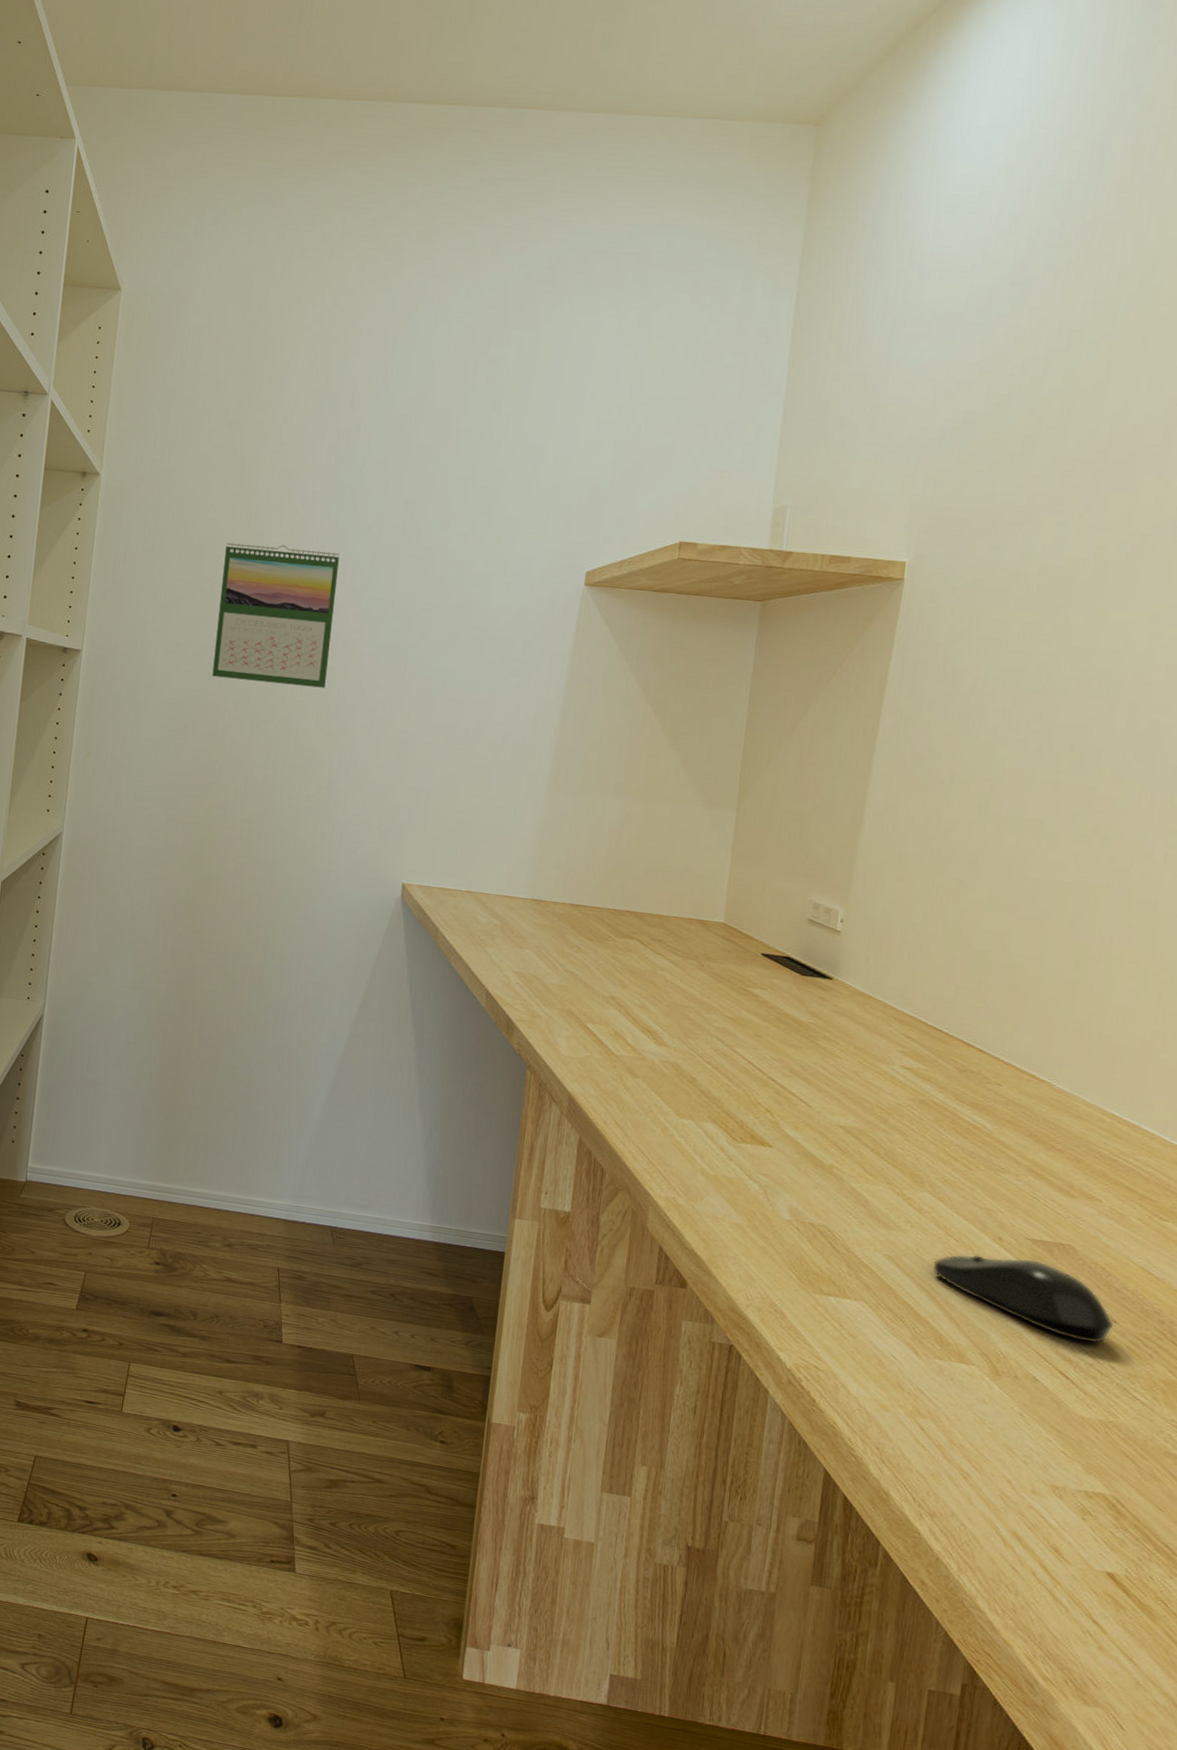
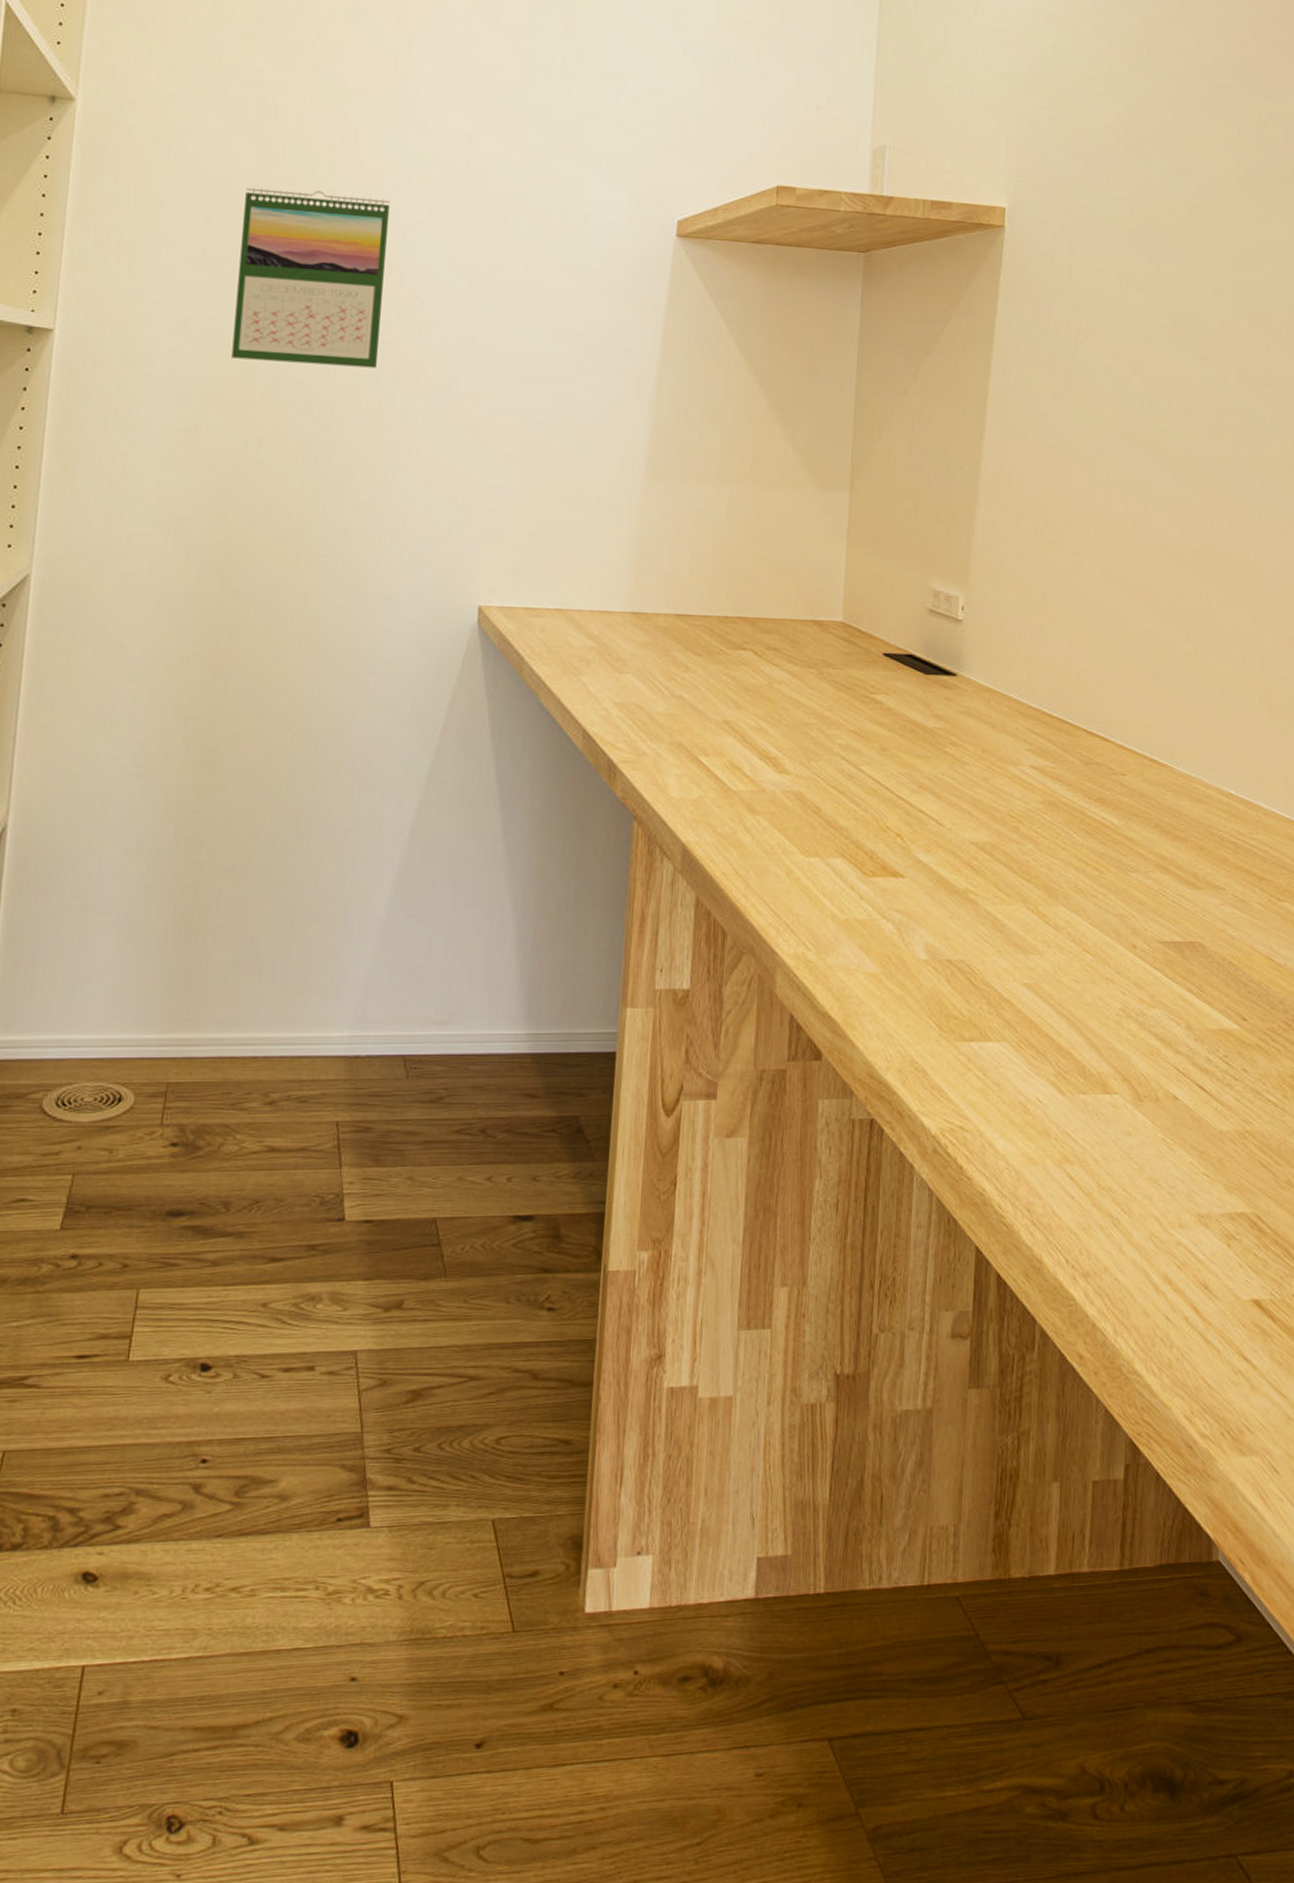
computer mouse: present [933,1254,1114,1344] -> none [1072,964,1244,1047]

